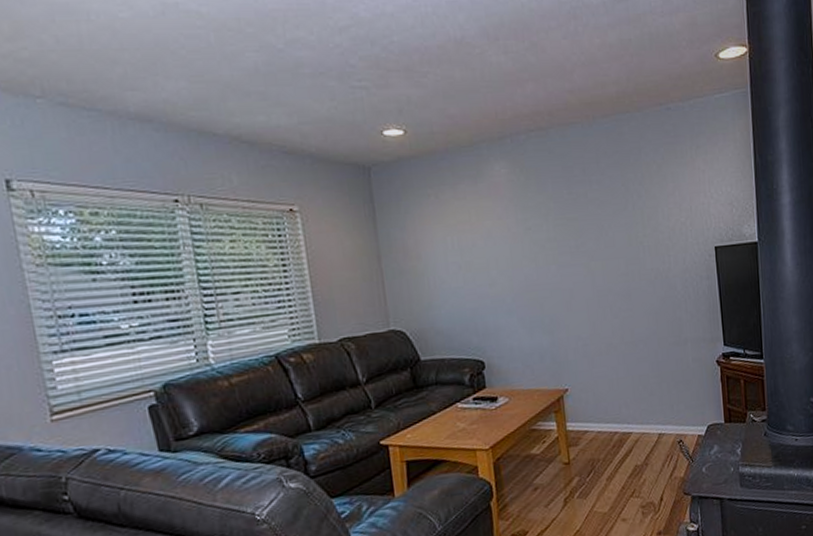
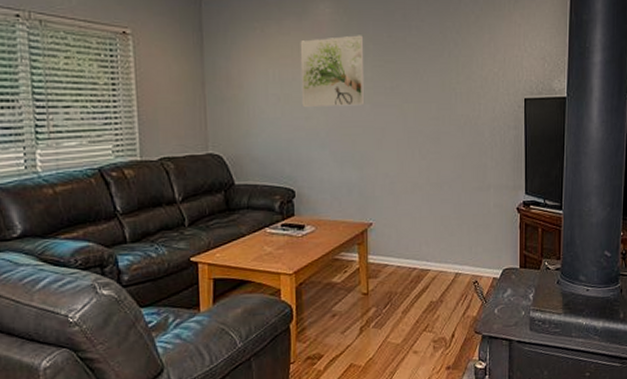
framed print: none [477,194,550,274] -> present [300,35,365,108]

